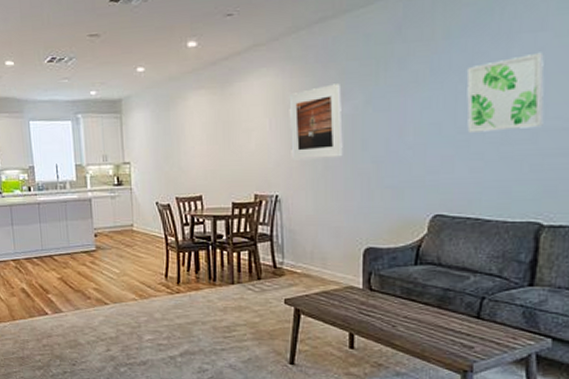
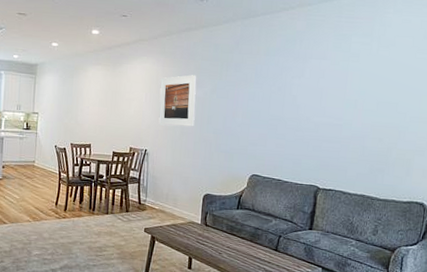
wall art: present [467,52,544,132] -> none [276,73,325,122]

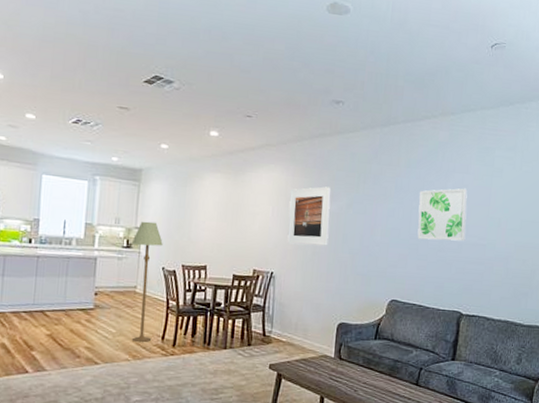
floor lamp: none [30,107,55,207] -> present [131,221,163,343]
wall art: none [276,73,325,122] -> present [417,188,468,242]

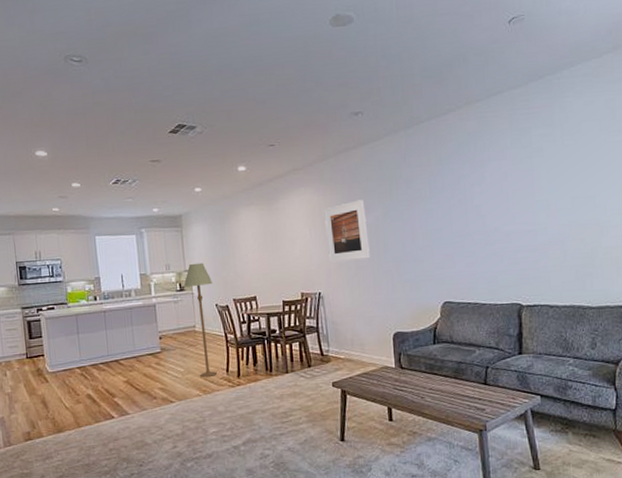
wall art: present [417,188,468,242] -> none [456,175,513,236]

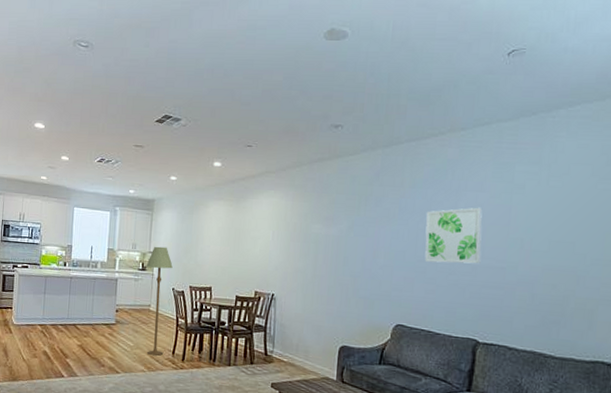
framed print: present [324,200,370,263] -> none [287,210,331,269]
wall art: none [456,175,513,236] -> present [424,207,483,264]

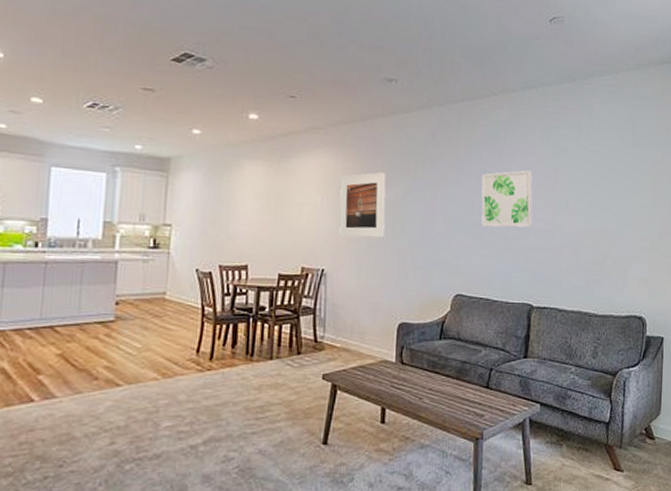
floor lamp: present [146,246,173,356] -> none [159,217,196,358]
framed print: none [287,210,331,269] -> present [339,172,386,238]

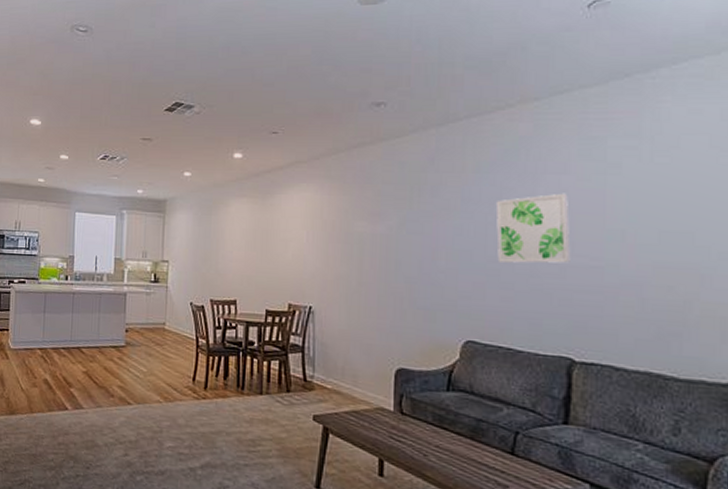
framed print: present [339,172,386,238] -> none [325,204,377,275]

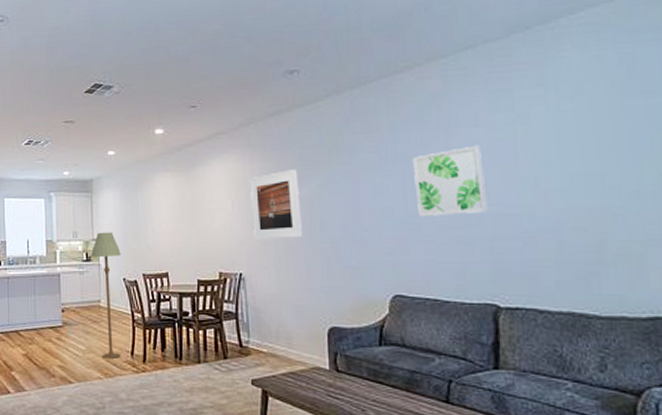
floor lamp: none [159,254,190,384] -> present [90,232,121,360]
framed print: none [325,204,377,275] -> present [249,169,302,240]

